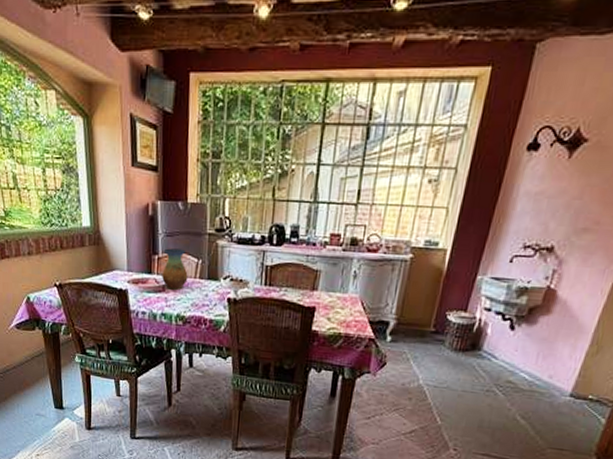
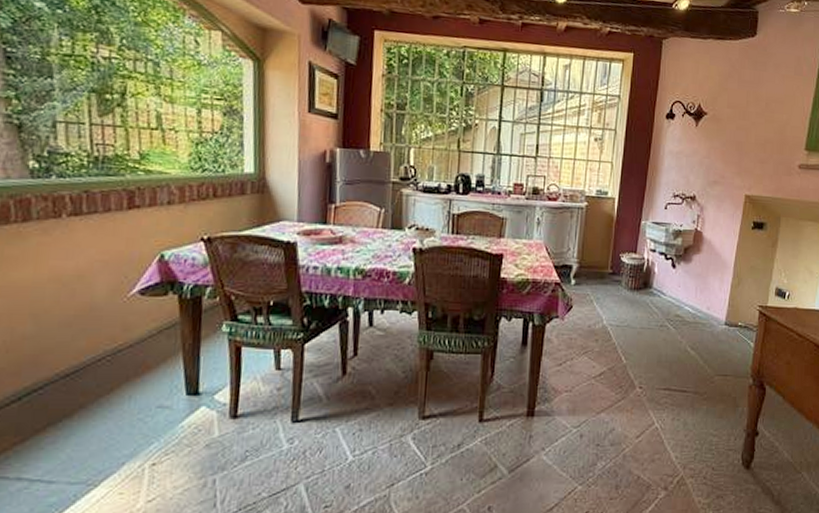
vase: present [162,248,188,290] -> none [339,197,369,241]

